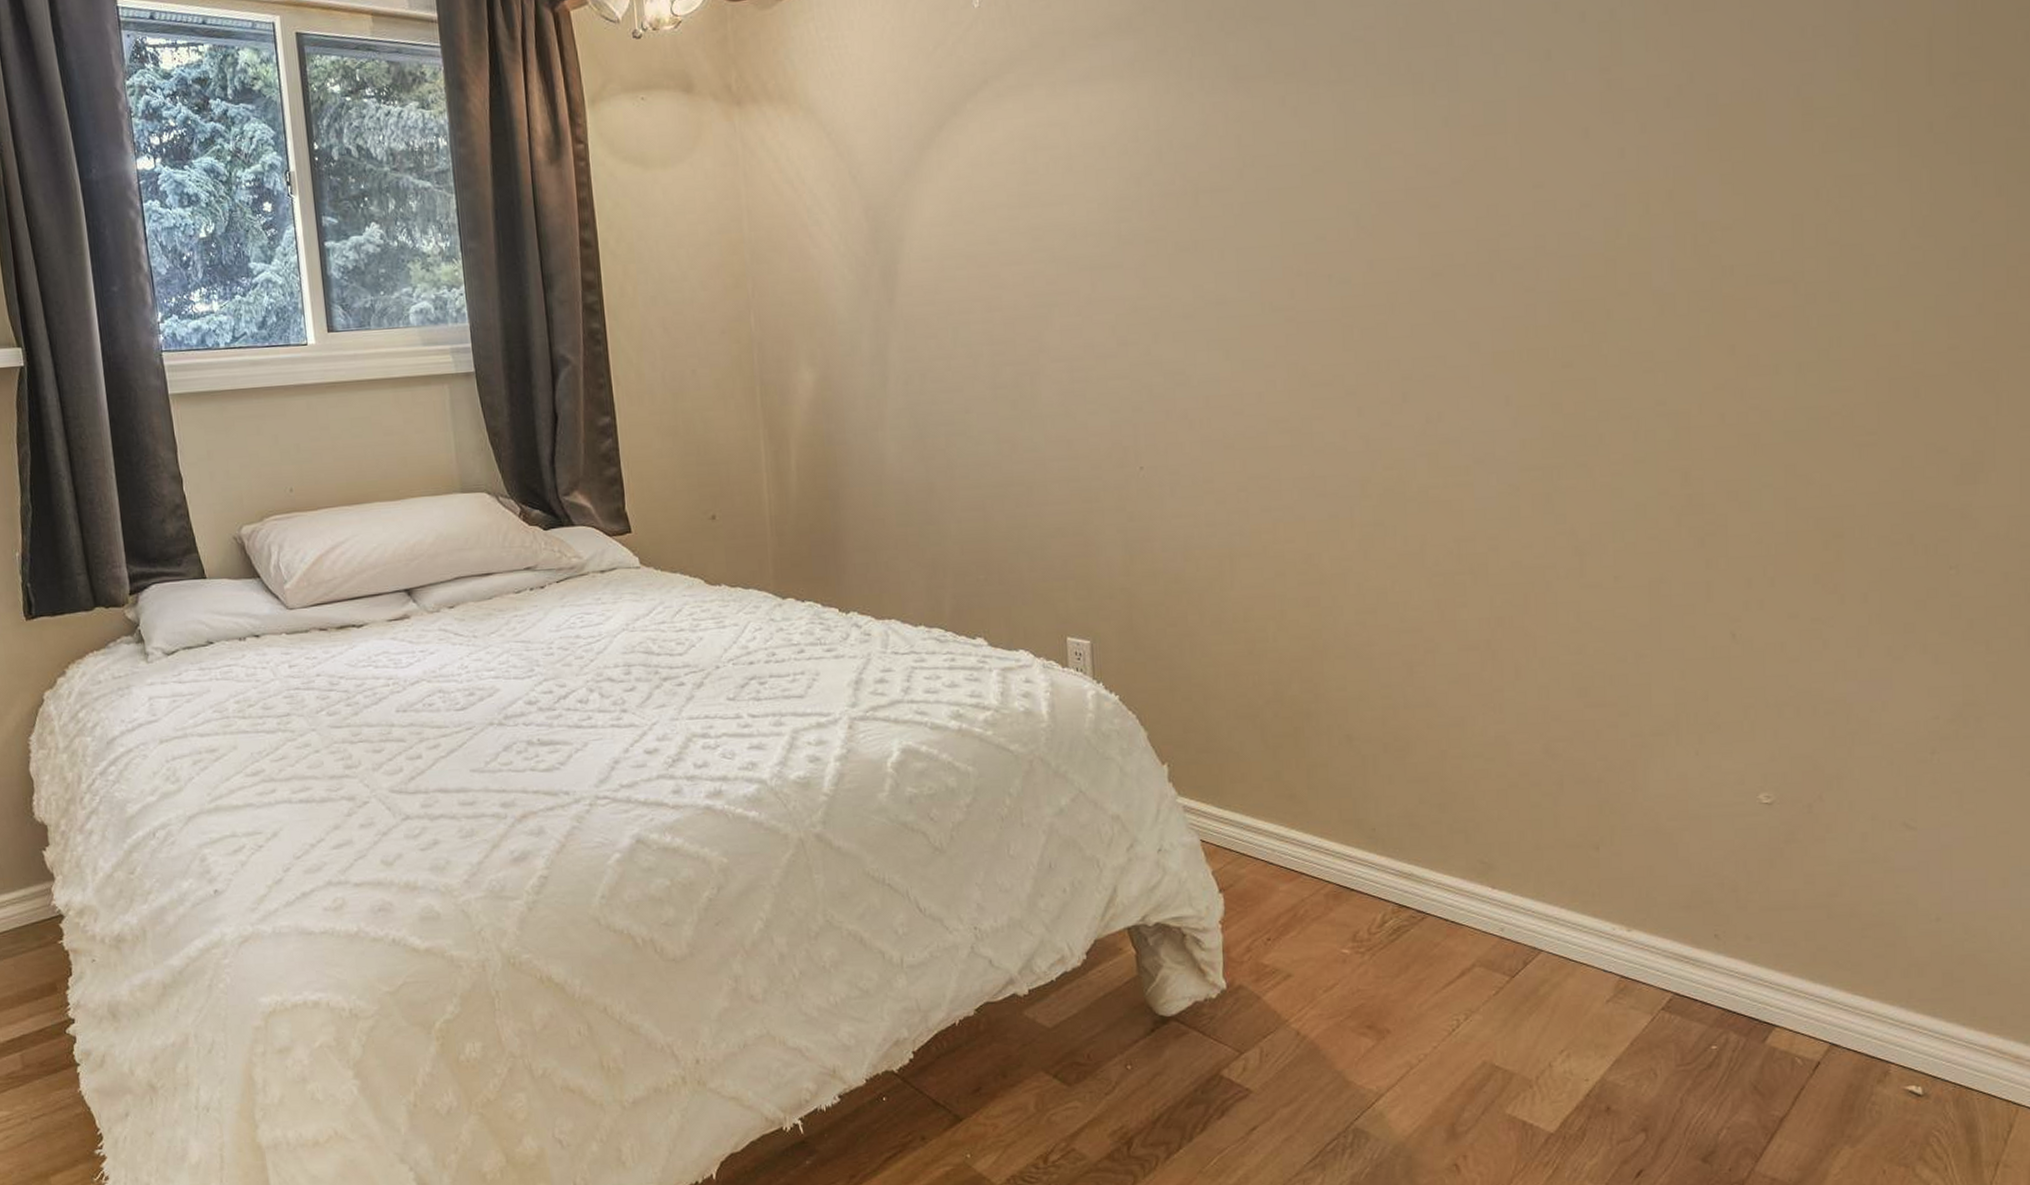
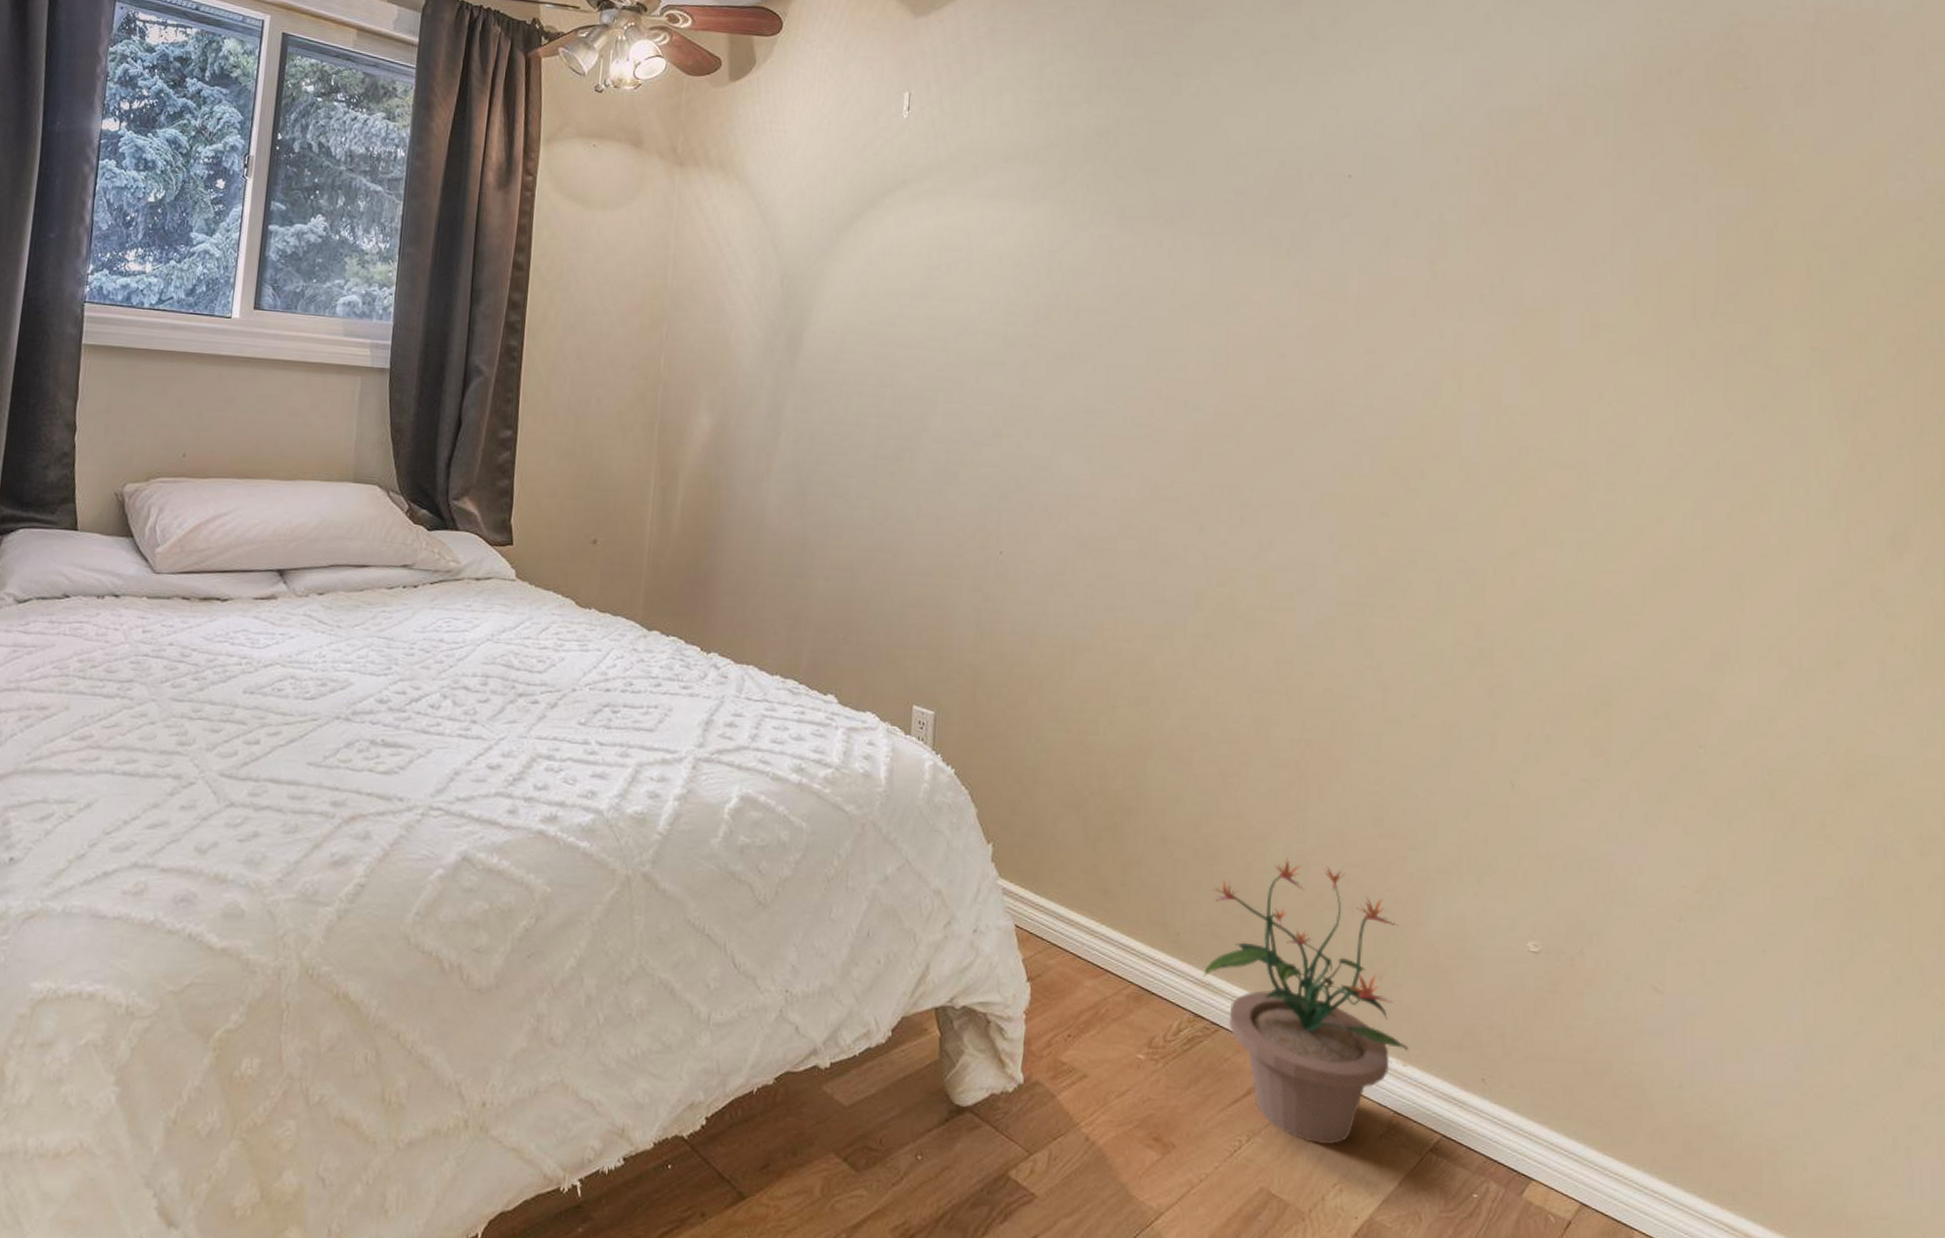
potted plant: none [1405,740,1632,1015] -> present [1204,858,1408,1145]

